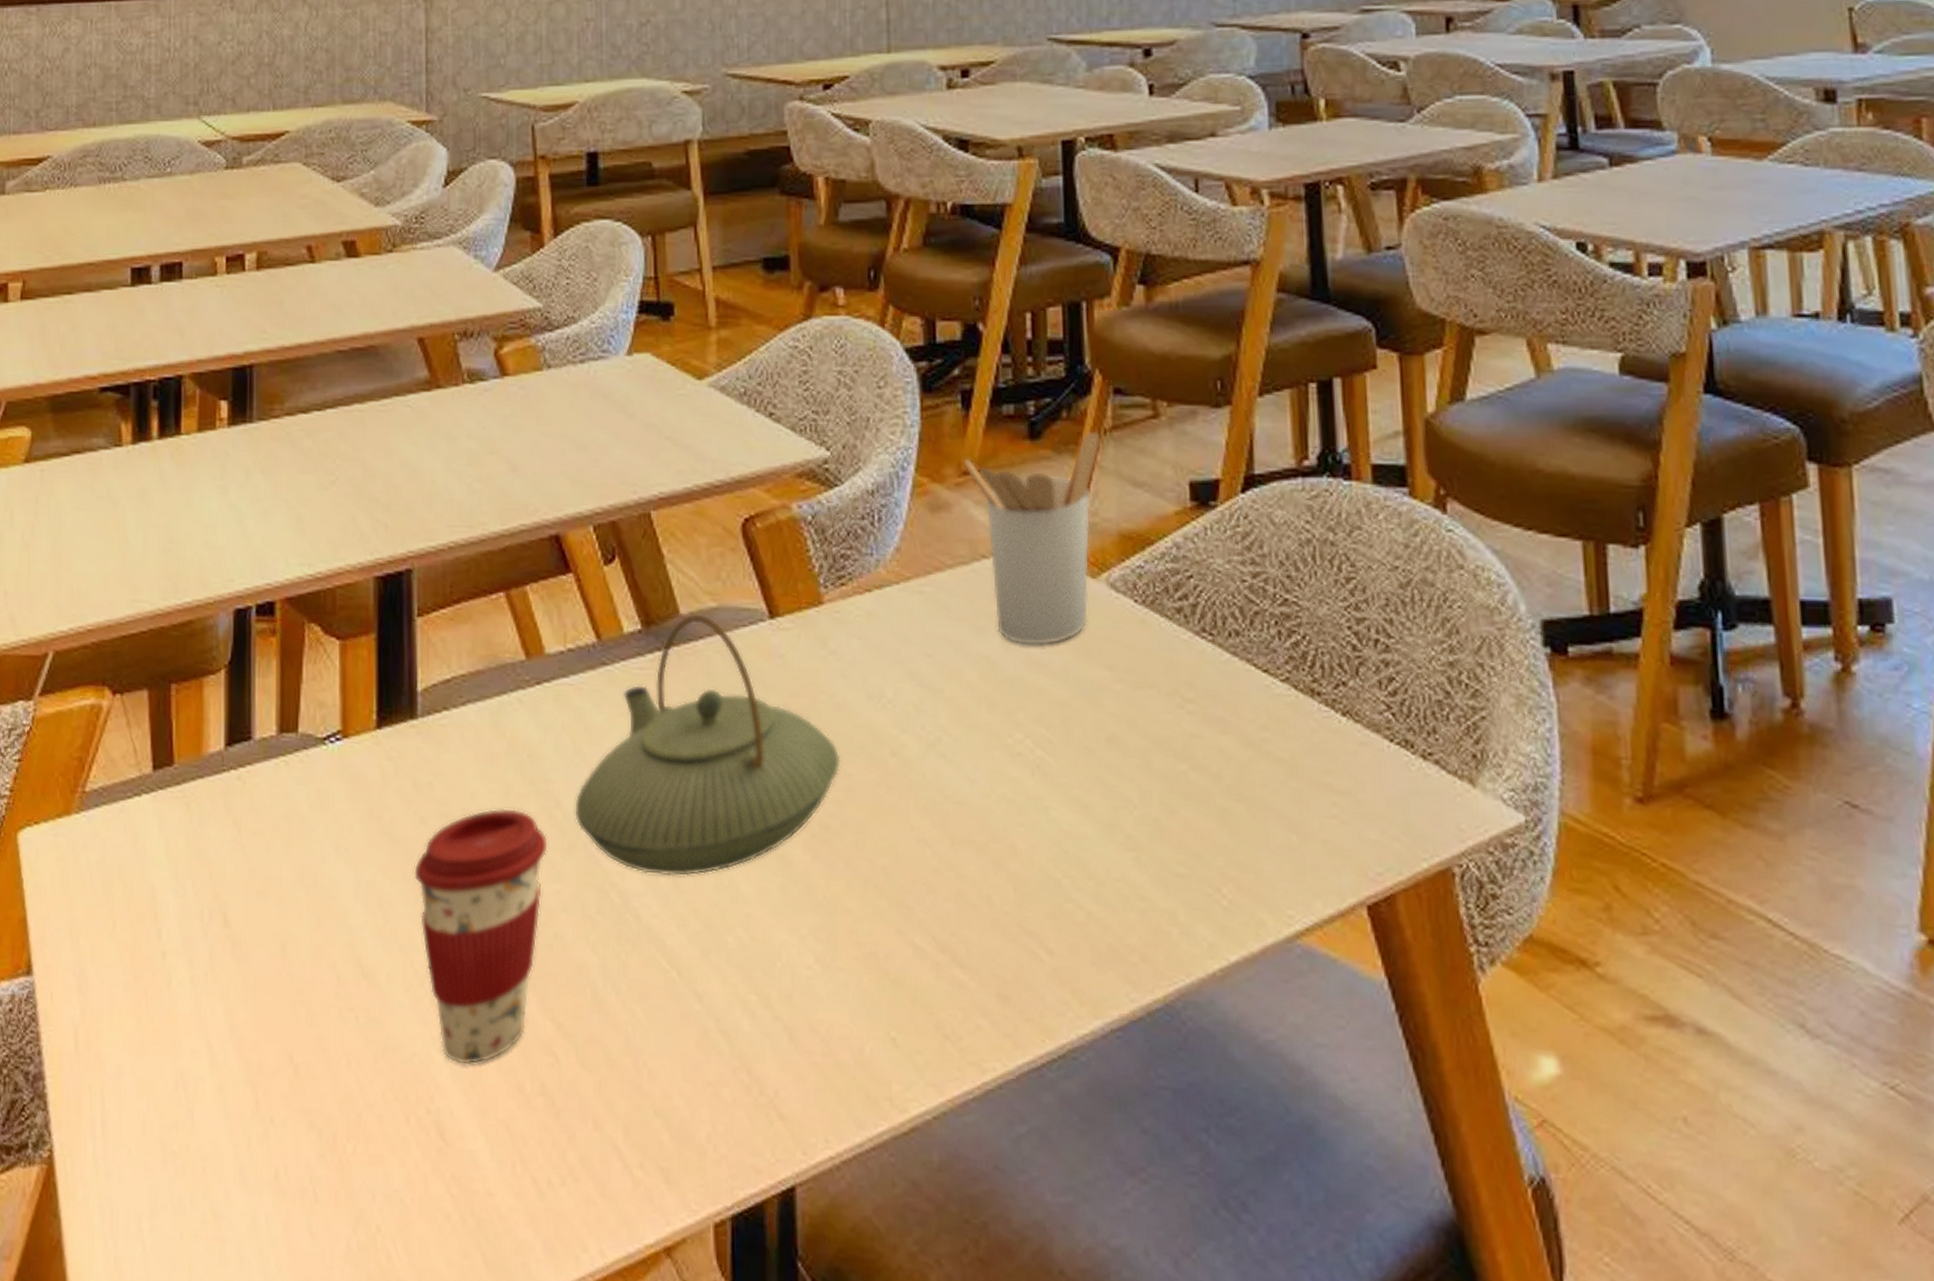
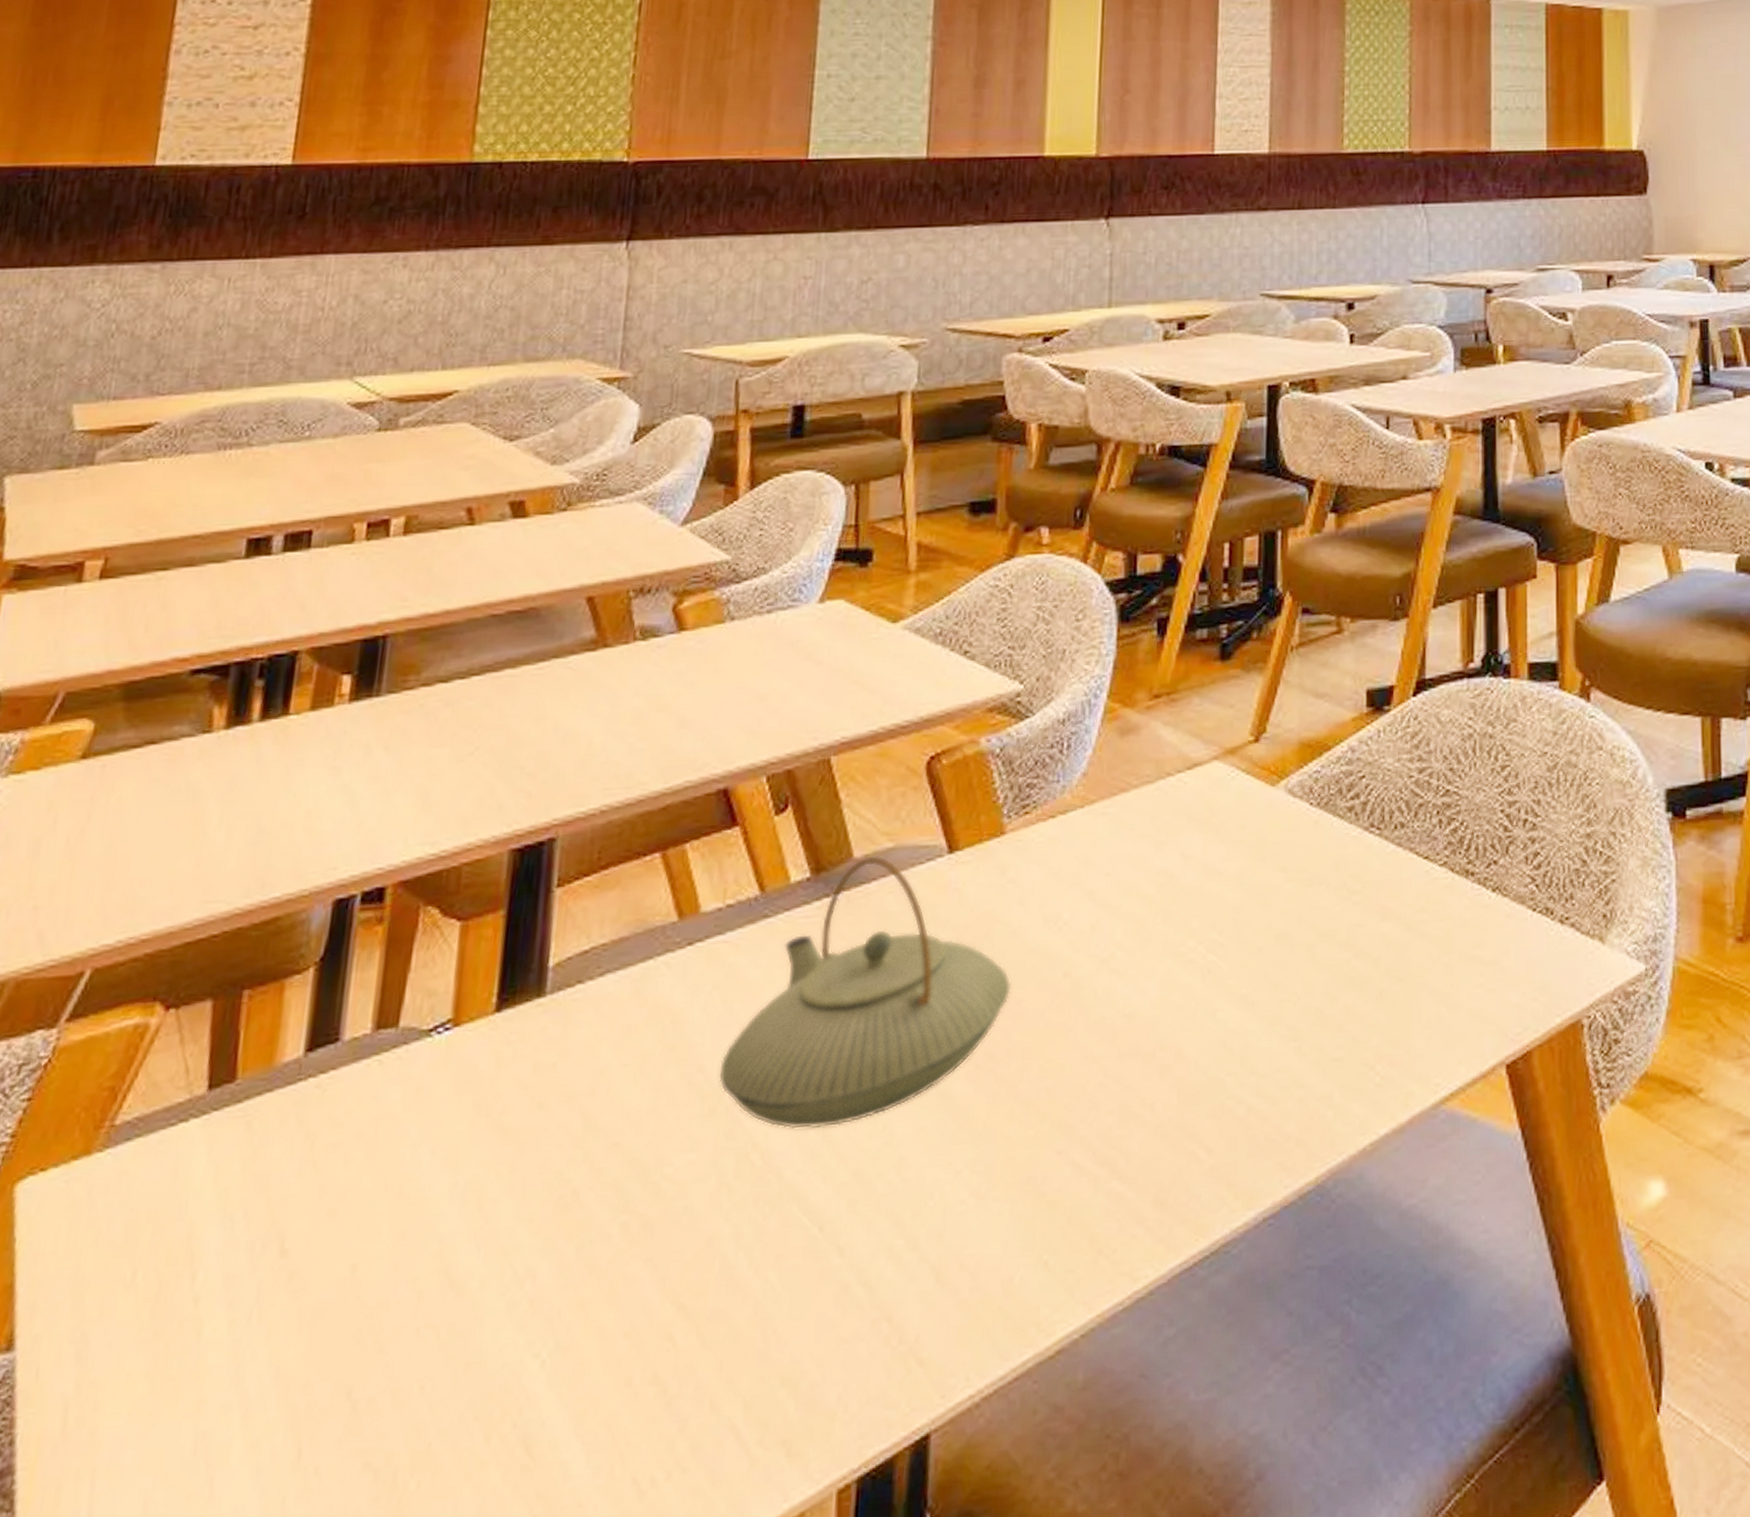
coffee cup: present [414,808,549,1065] -> none [524,1079,686,1367]
utensil holder: present [964,431,1101,646] -> none [1155,648,1288,856]

